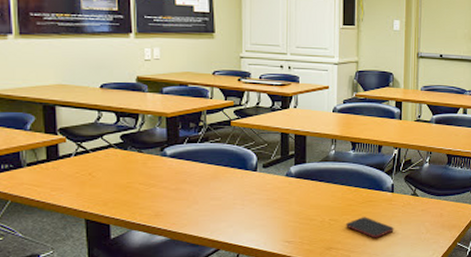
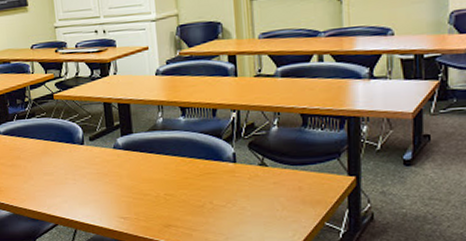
smartphone: present [345,217,394,238] -> none [182,191,241,215]

